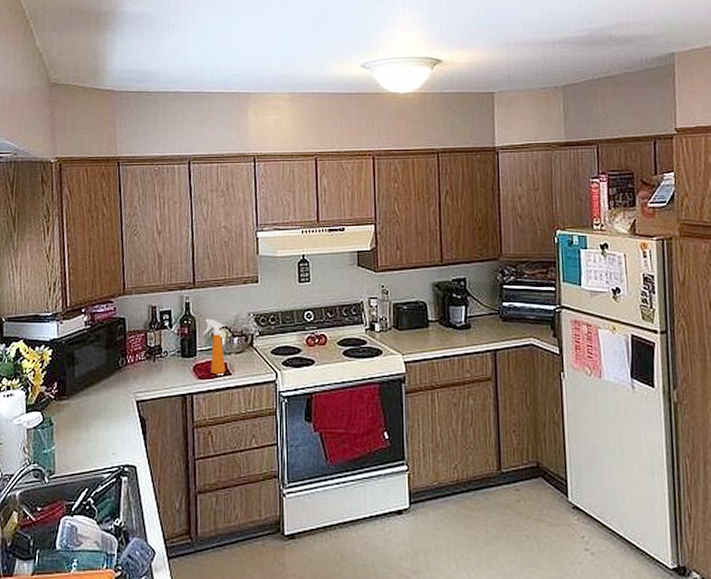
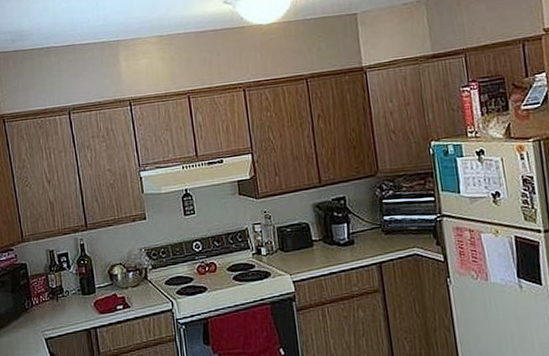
spray bottle: present [202,319,226,374] -> none [99,257,125,308]

